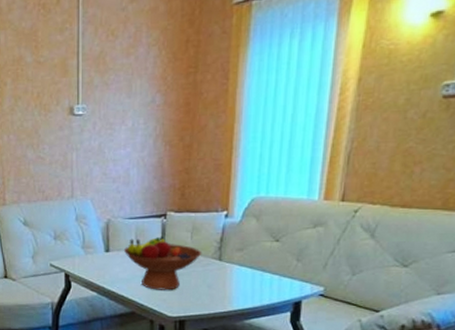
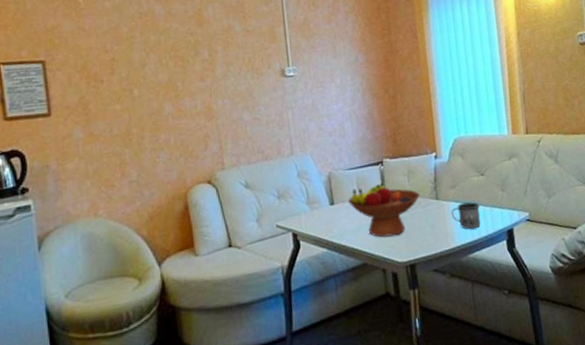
mug: none [233,268,267,296] -> present [451,202,481,230]

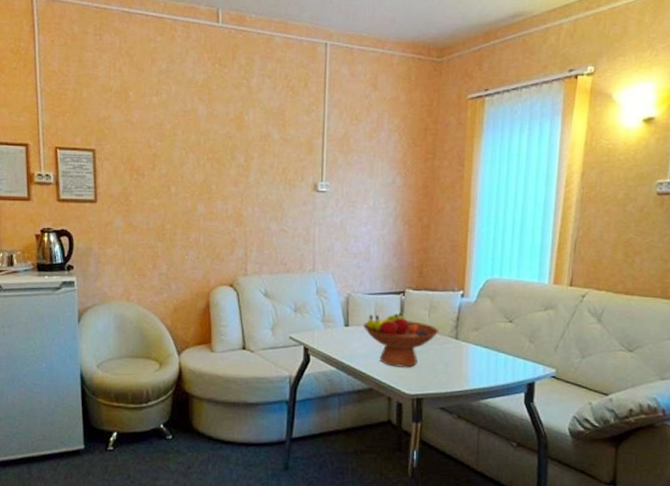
mug: present [451,202,481,230] -> none [469,347,502,376]

